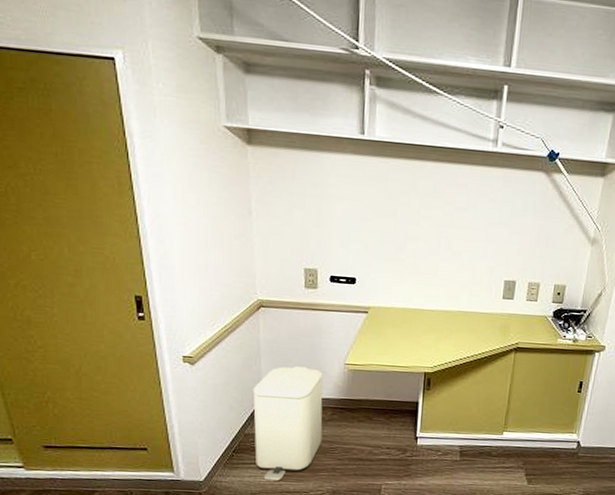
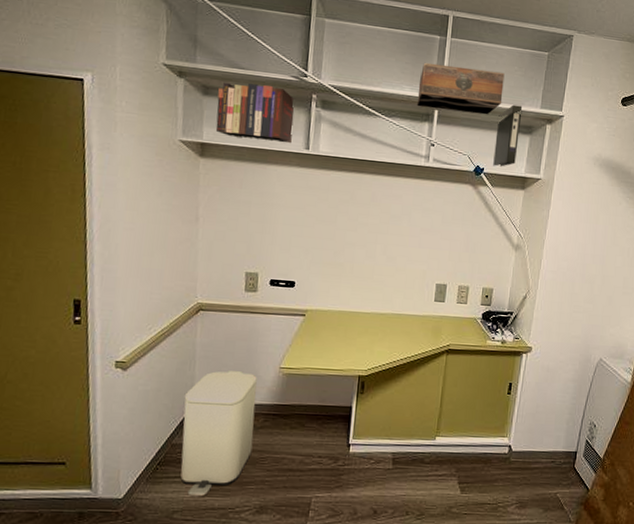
books: none [261,57,347,128] -> present [215,82,295,144]
decorative box: none [483,27,587,90] -> present [416,62,505,115]
binder: none [570,77,606,151] -> present [493,105,523,167]

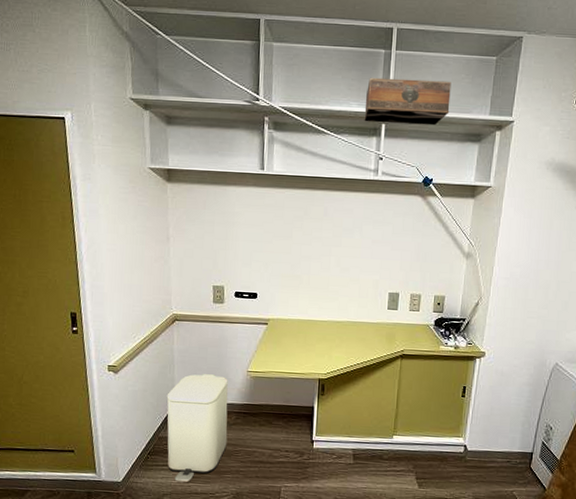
books: present [215,82,295,144] -> none [179,111,249,165]
binder: present [493,105,523,167] -> none [442,113,471,177]

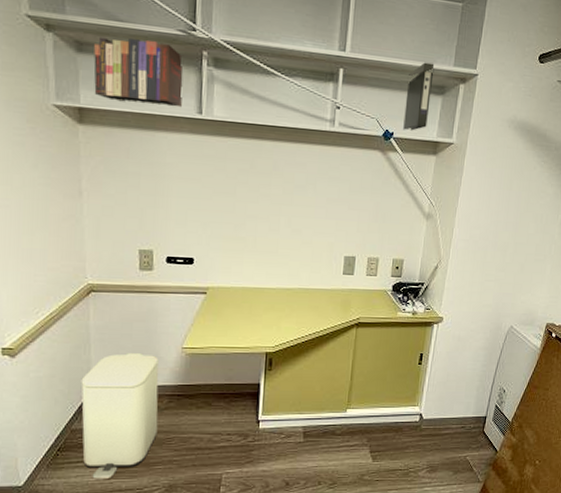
books: none [179,111,249,165] -> present [93,37,184,108]
decorative box: present [364,77,451,126] -> none [319,14,416,74]
binder: none [442,113,471,177] -> present [403,62,435,131]

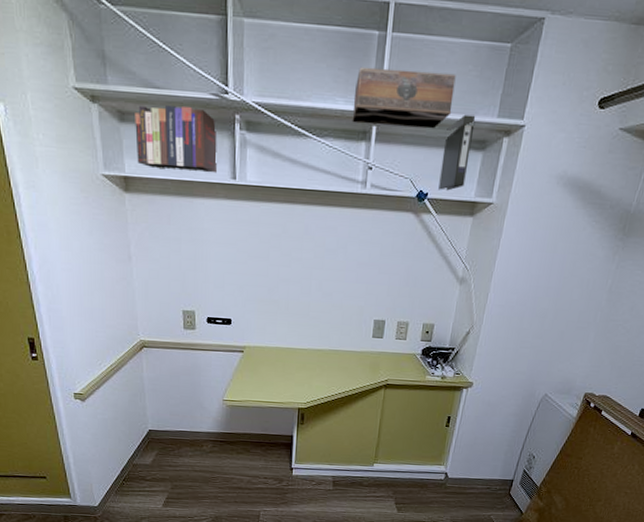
pedal bin: present [81,353,159,480] -> none [139,402,204,507]
decorative box: none [319,14,416,74] -> present [352,66,456,129]

